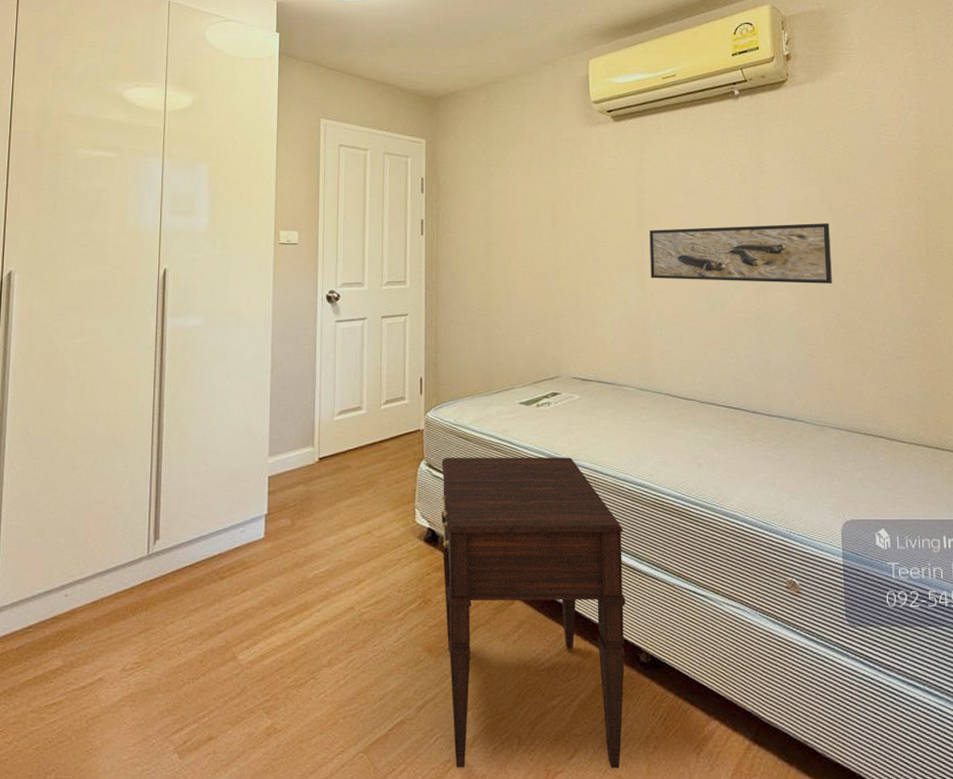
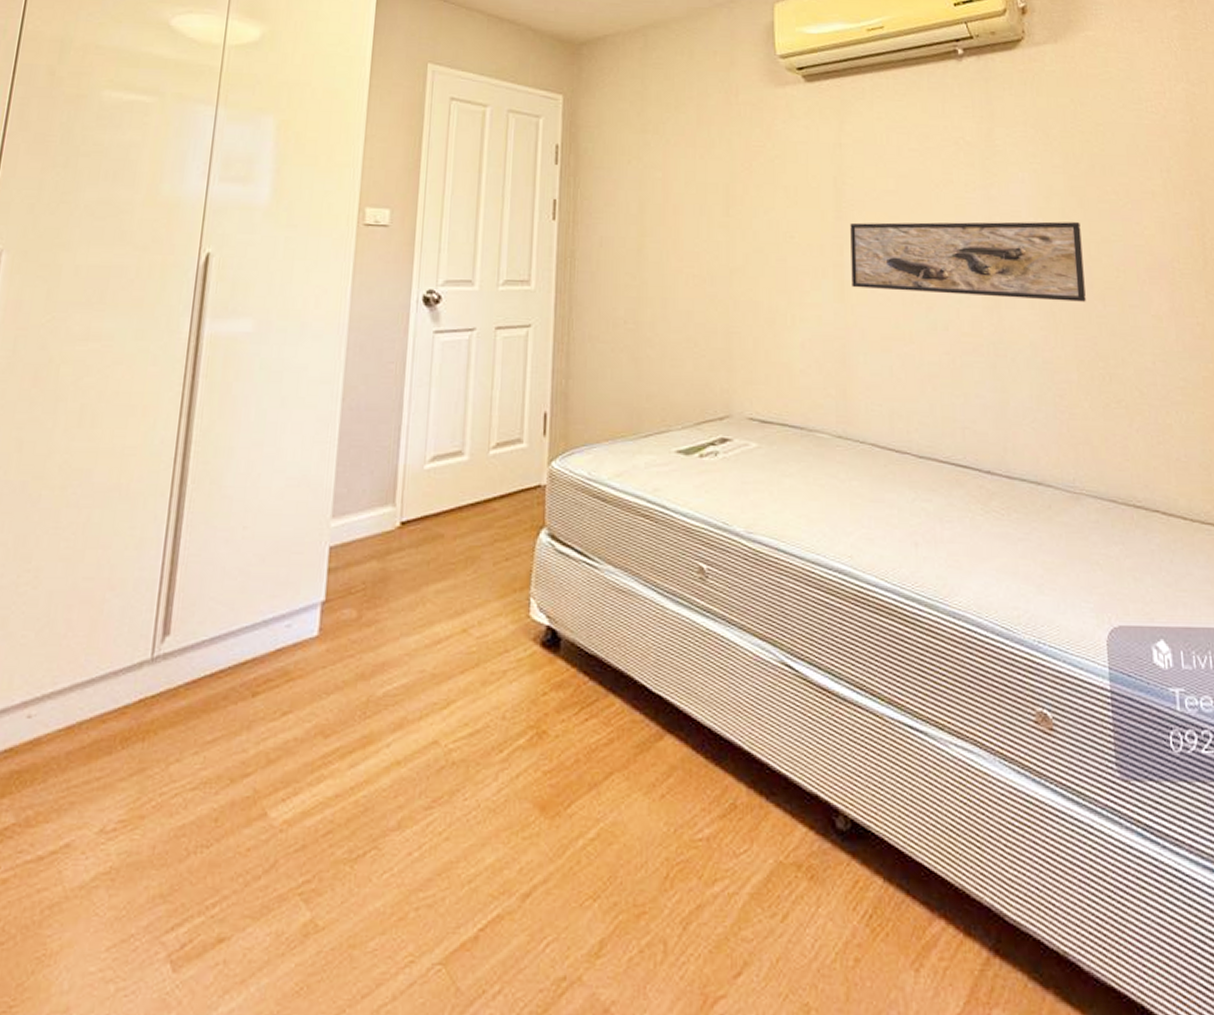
nightstand: present [441,457,626,769] -> none [565,524,817,993]

